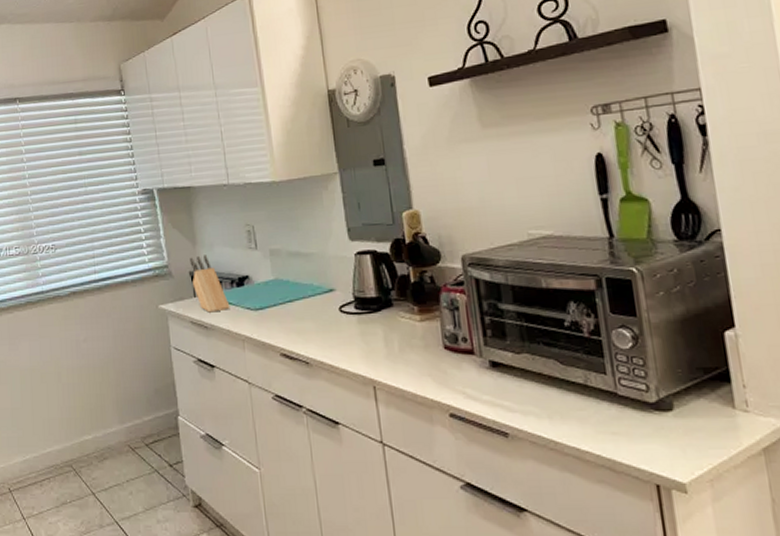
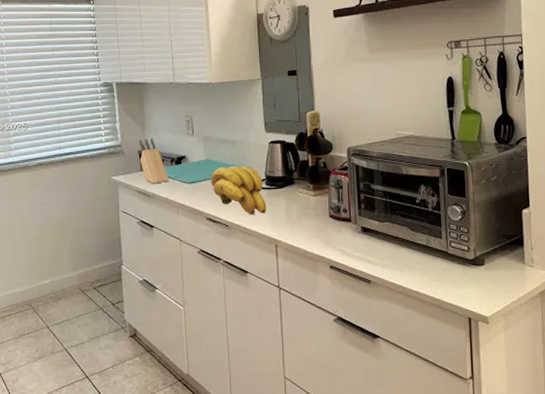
banana bunch: none [282,285,358,349] -> present [211,165,267,215]

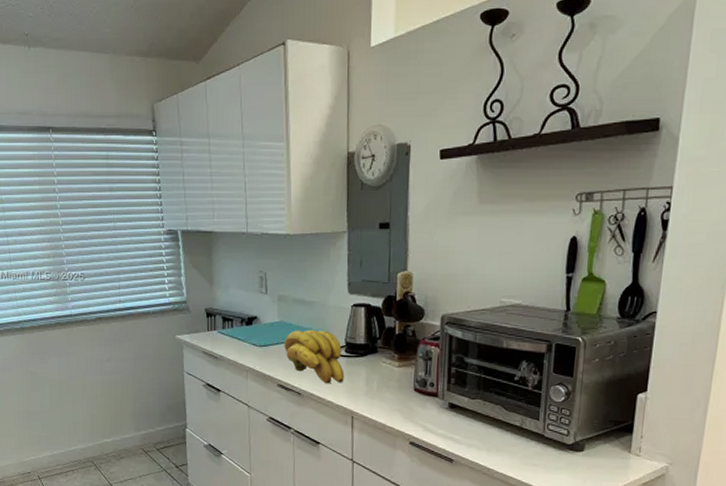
knife block: present [139,138,169,184] -> none [206,295,239,346]

